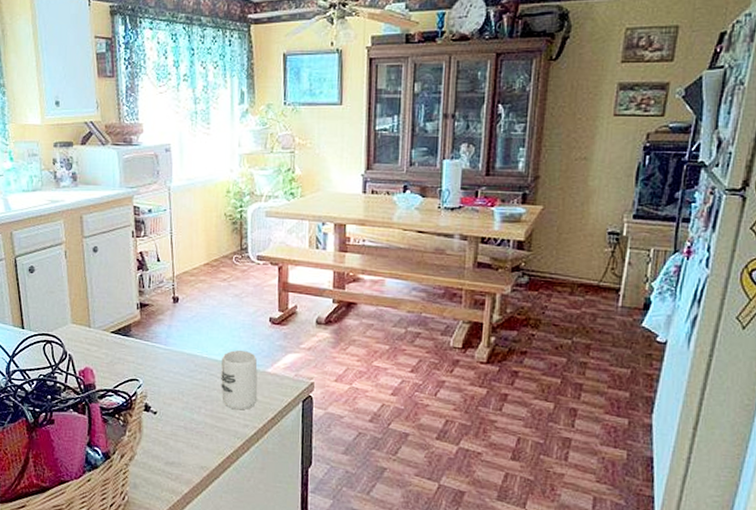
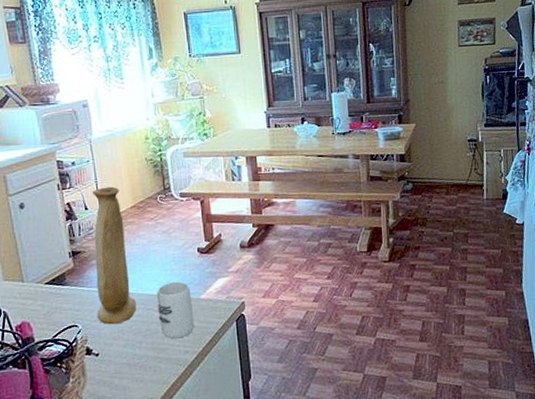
vase: none [158,239,199,385] -> present [93,186,136,325]

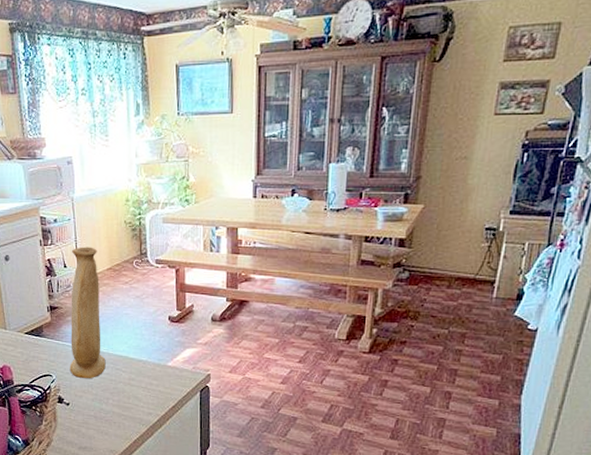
cup: present [157,282,195,339] -> none [126,347,160,400]

